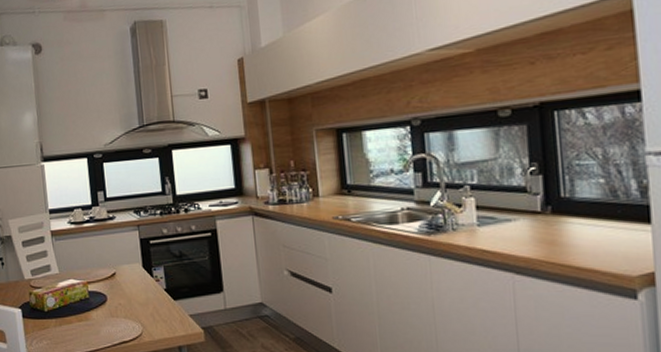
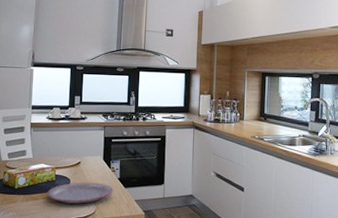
plate: none [81,296,161,325] -> present [46,181,113,204]

